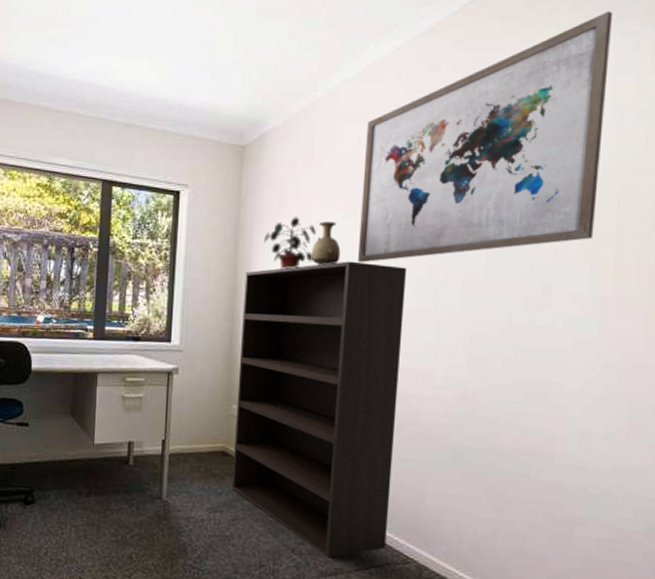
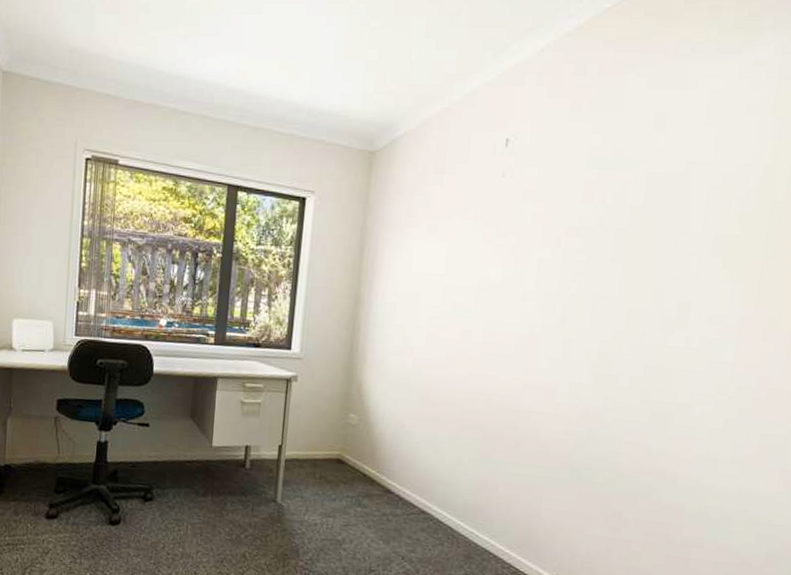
bookshelf: present [231,261,406,558] -> none [345,273,536,567]
potted plant: present [264,217,316,269] -> none [390,226,444,280]
vase: present [311,221,341,265] -> none [437,232,469,277]
wall art: present [358,11,613,263] -> none [486,9,783,276]

